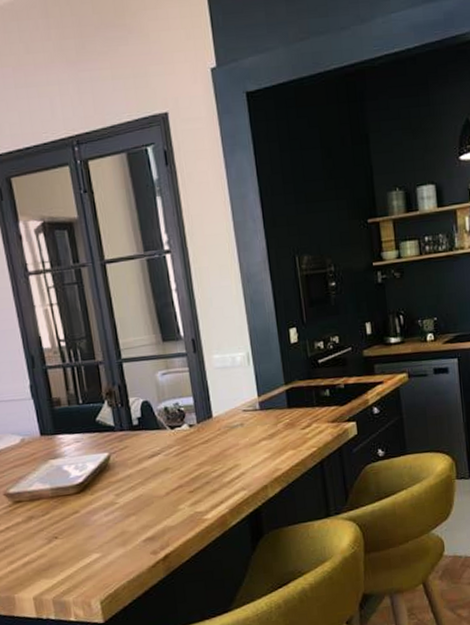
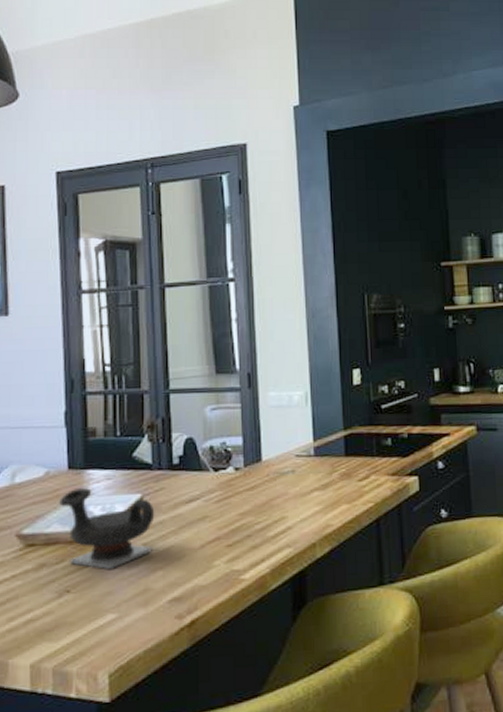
teapot: none [37,451,125,518] -> present [59,488,155,570]

